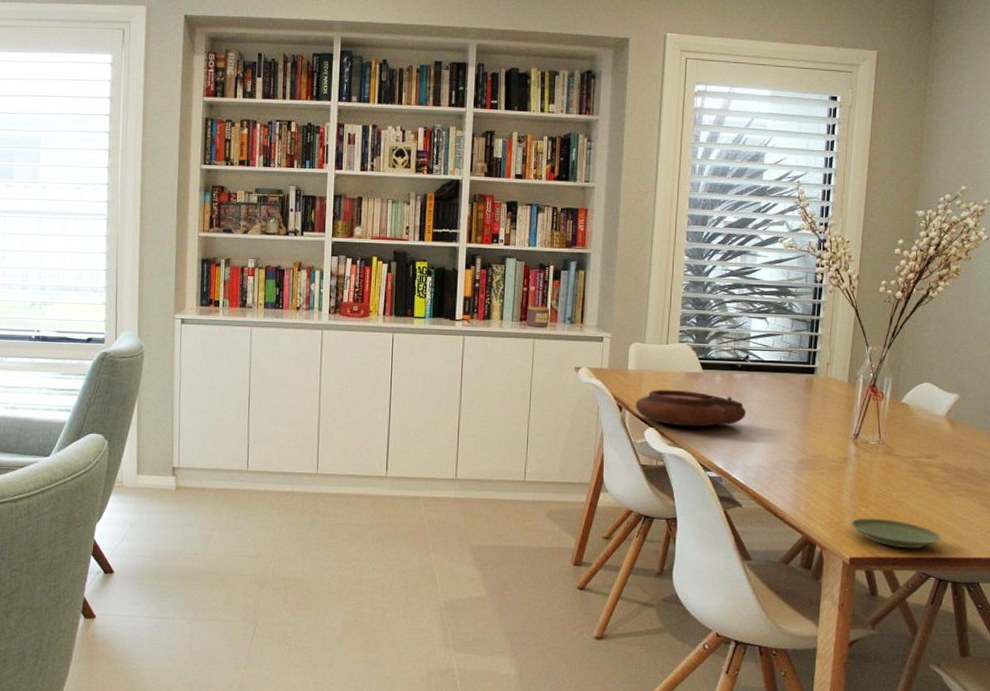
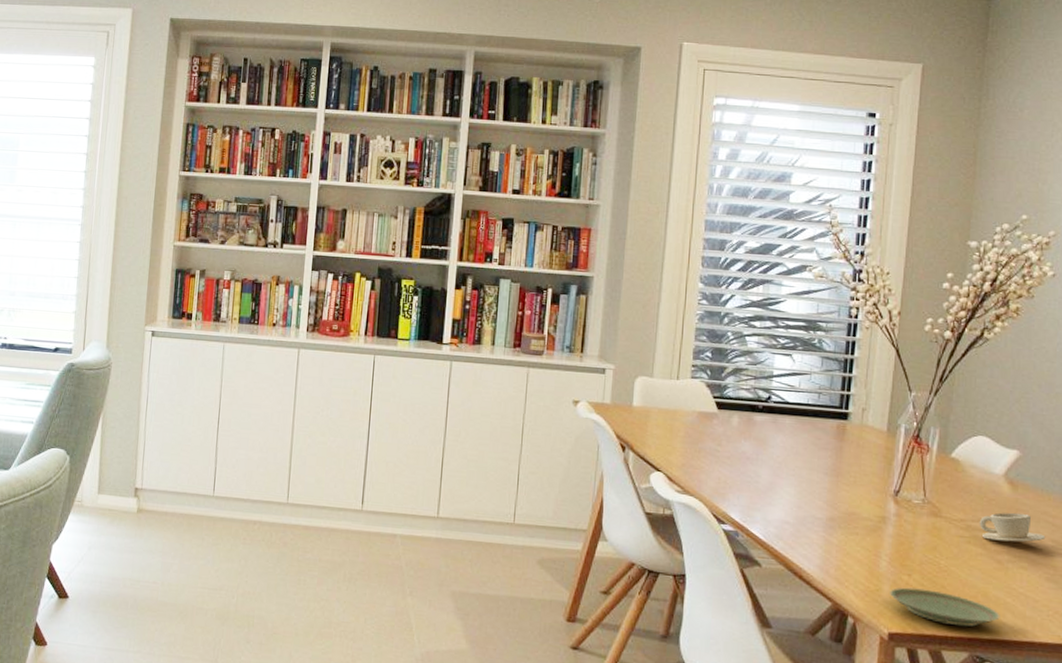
plate: present [635,389,746,427] -> none [640,429,767,474]
cup: none [925,448,980,474] -> present [979,512,1046,542]

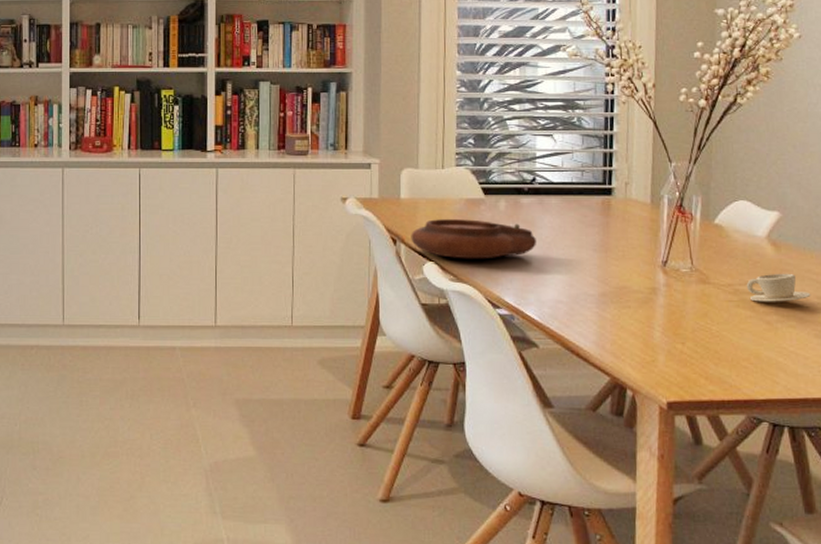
plate: none [640,429,767,474] -> present [411,219,536,259]
plate: present [890,587,1000,627] -> none [665,356,773,390]

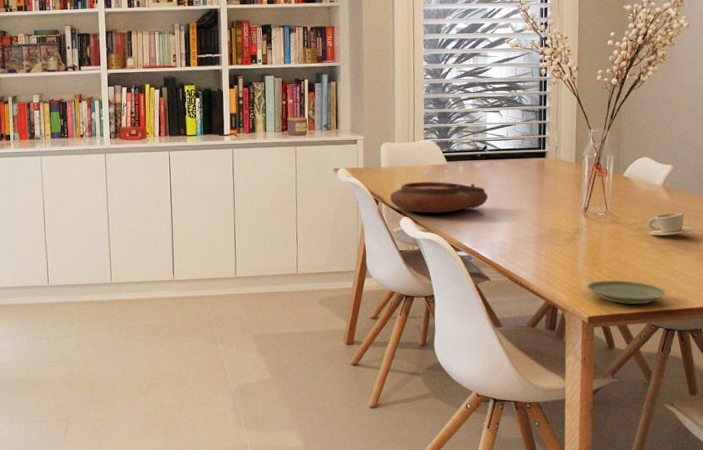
plate: none [665,356,773,390] -> present [587,280,667,305]

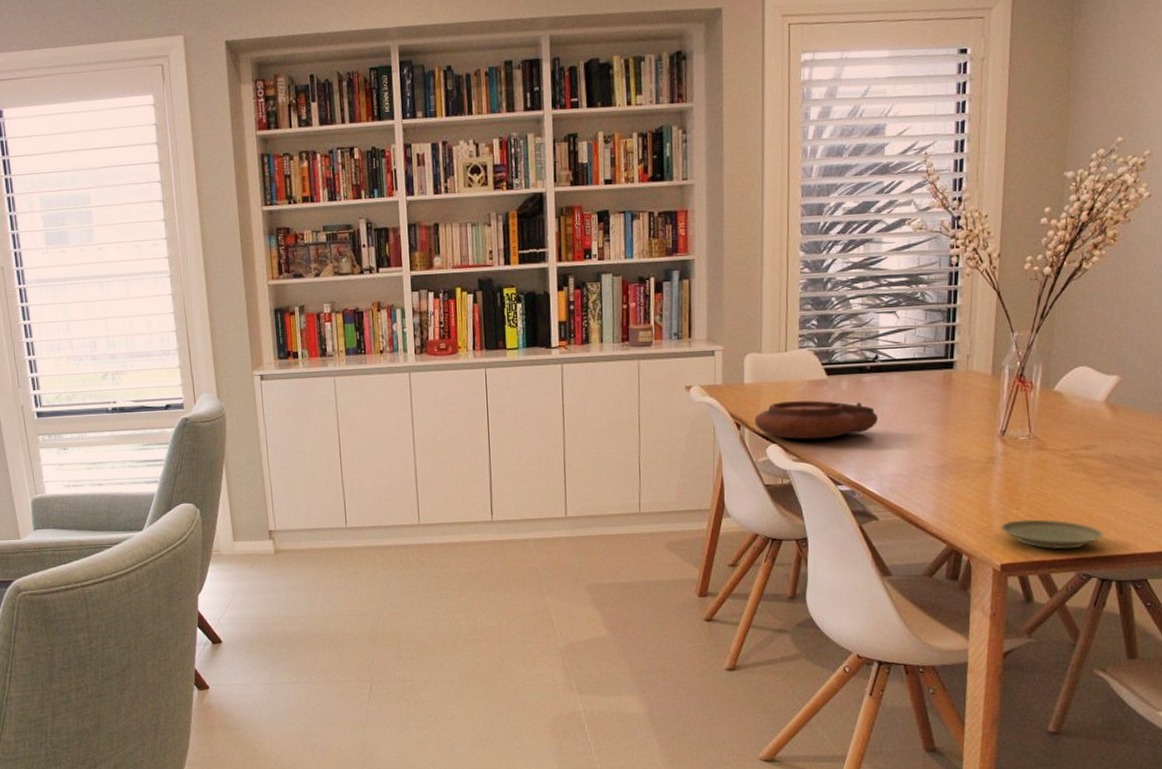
cup: present [647,212,695,236] -> none [1082,435,1146,465]

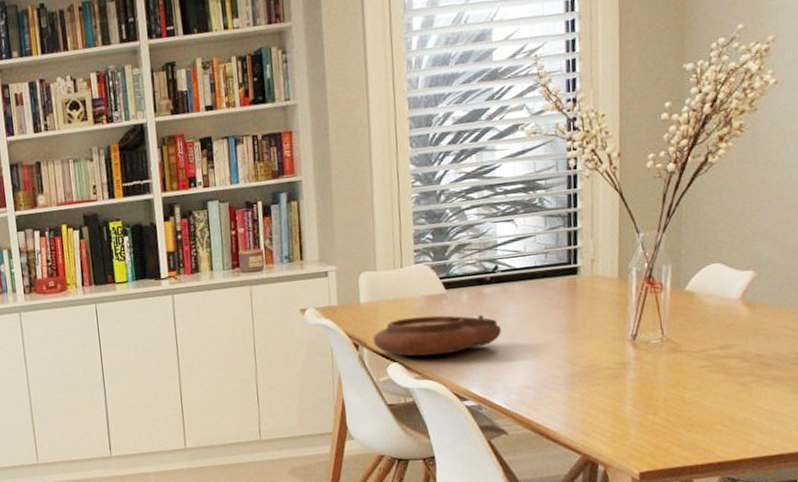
plate: present [1001,519,1104,549] -> none [637,424,748,454]

